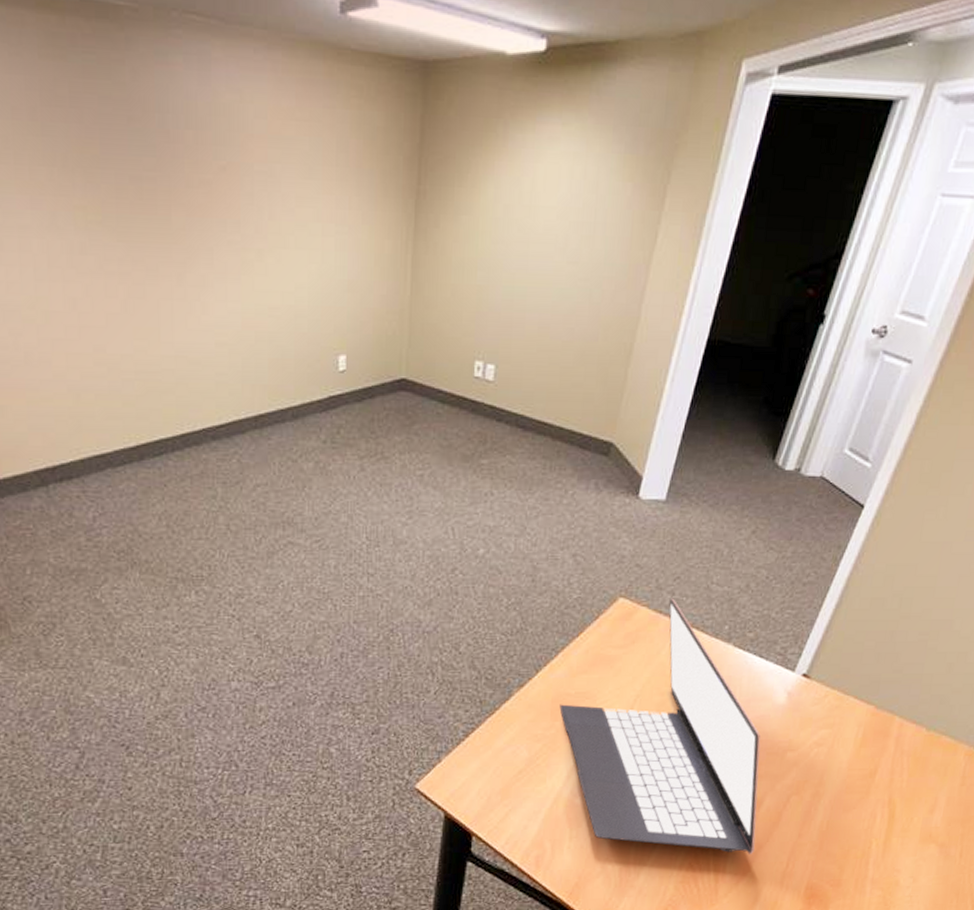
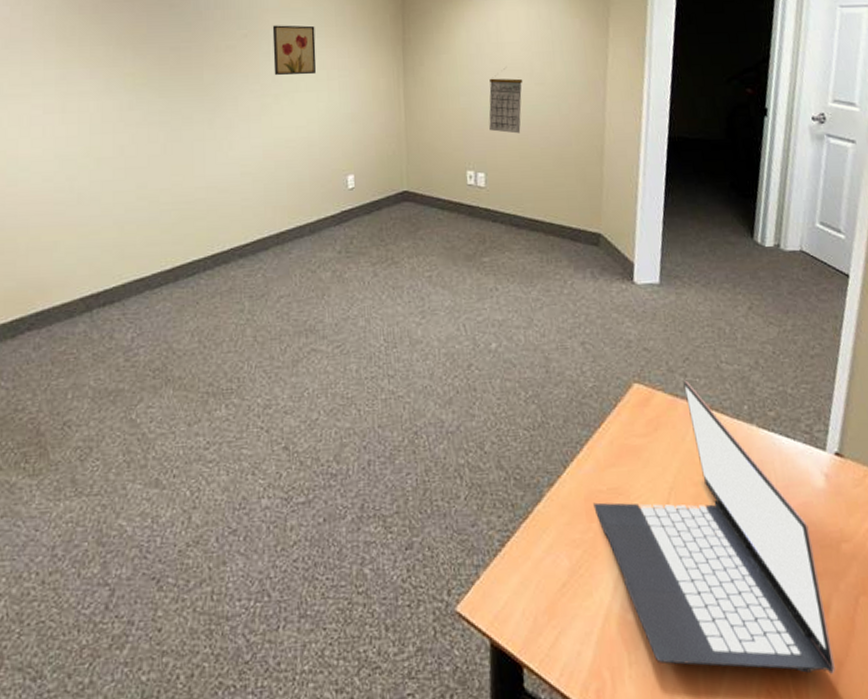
wall art: none [257,158,310,228] -> present [272,25,317,76]
calendar: none [507,239,554,322] -> present [489,68,523,134]

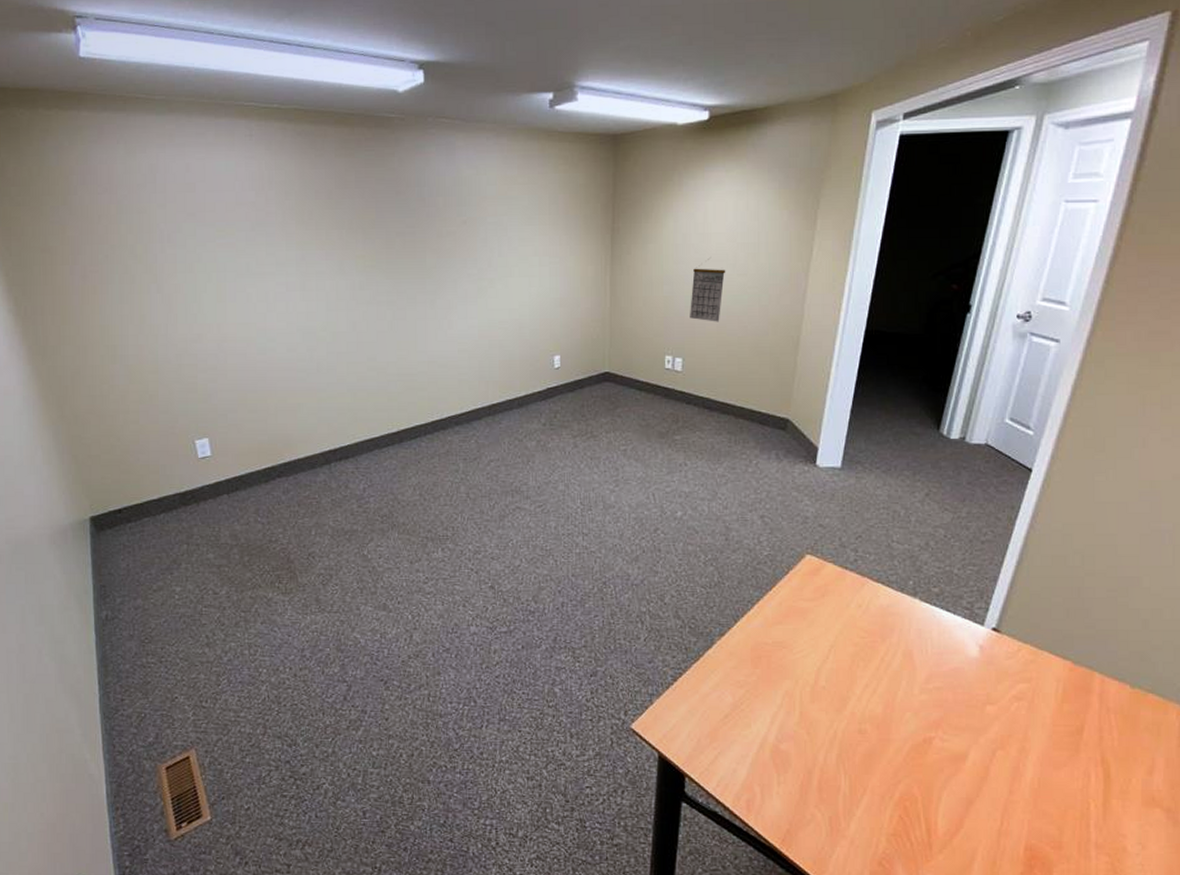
wall art: present [272,25,317,76] -> none [489,212,530,261]
laptop: present [593,380,835,674] -> none [759,555,965,809]

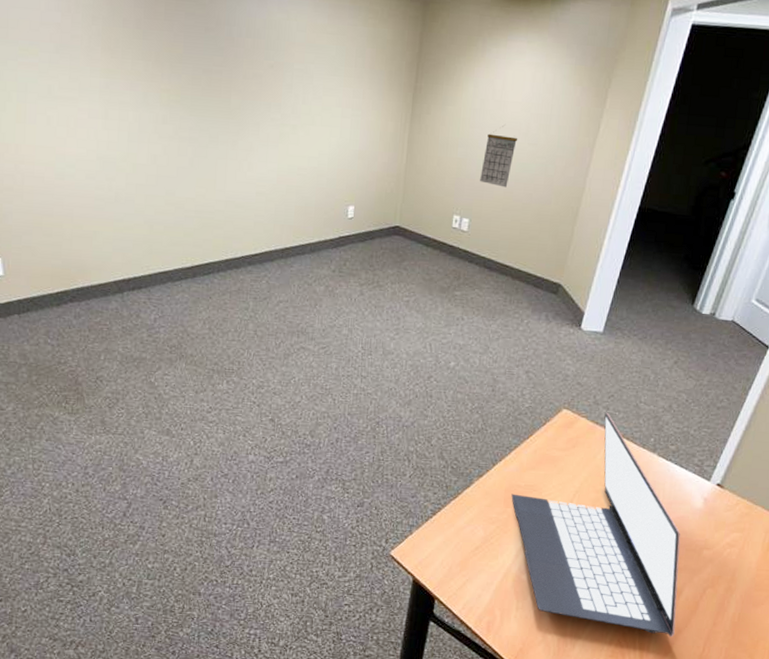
laptop: none [759,555,965,809] -> present [511,412,681,637]

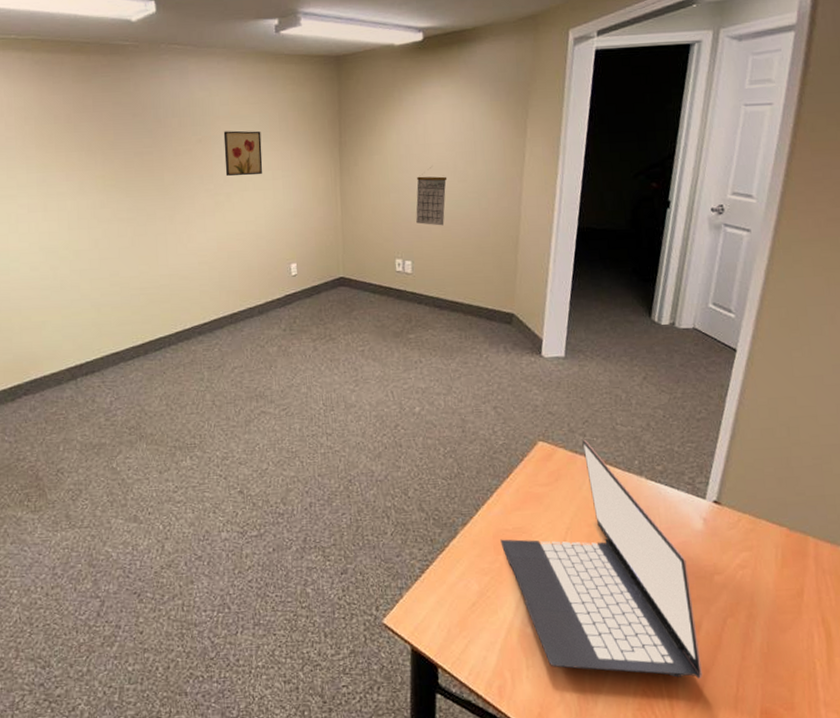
wall art: none [294,59,336,111] -> present [223,130,263,177]

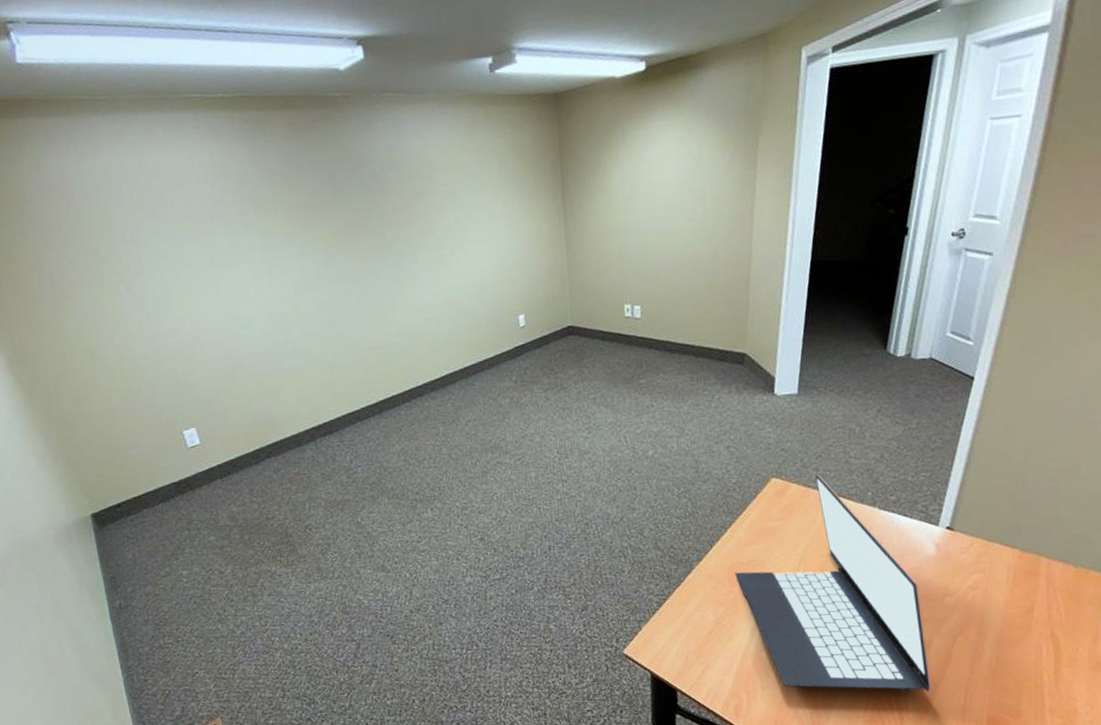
wall art: present [223,130,263,177] -> none [442,179,485,230]
calendar: present [416,167,448,226] -> none [643,207,675,268]

